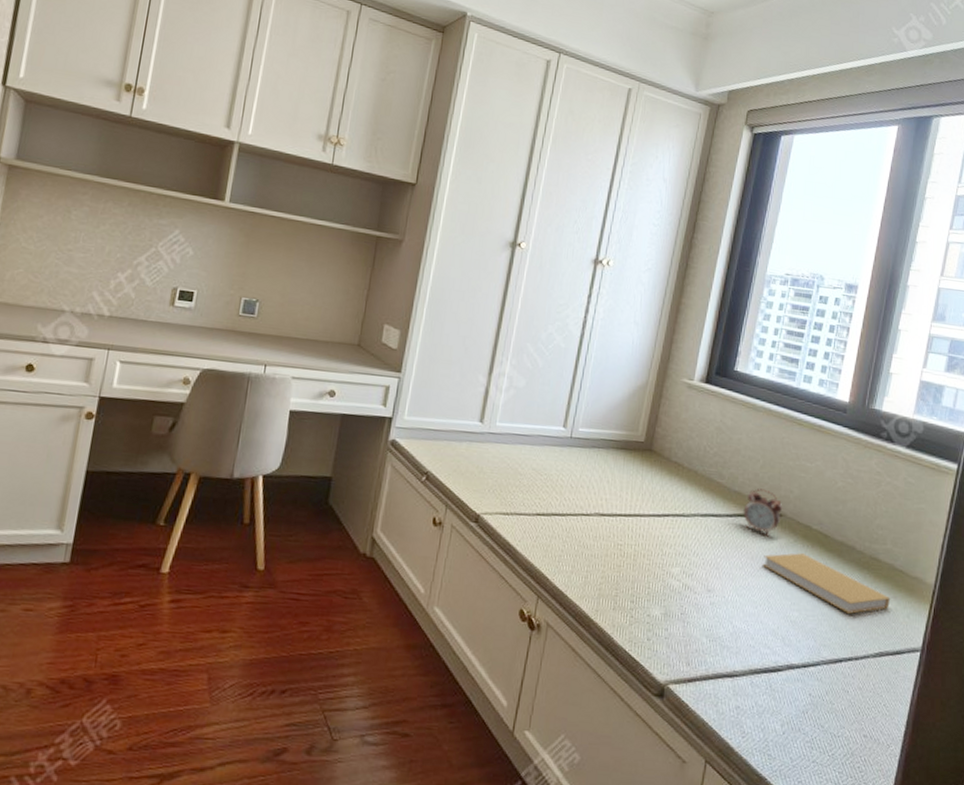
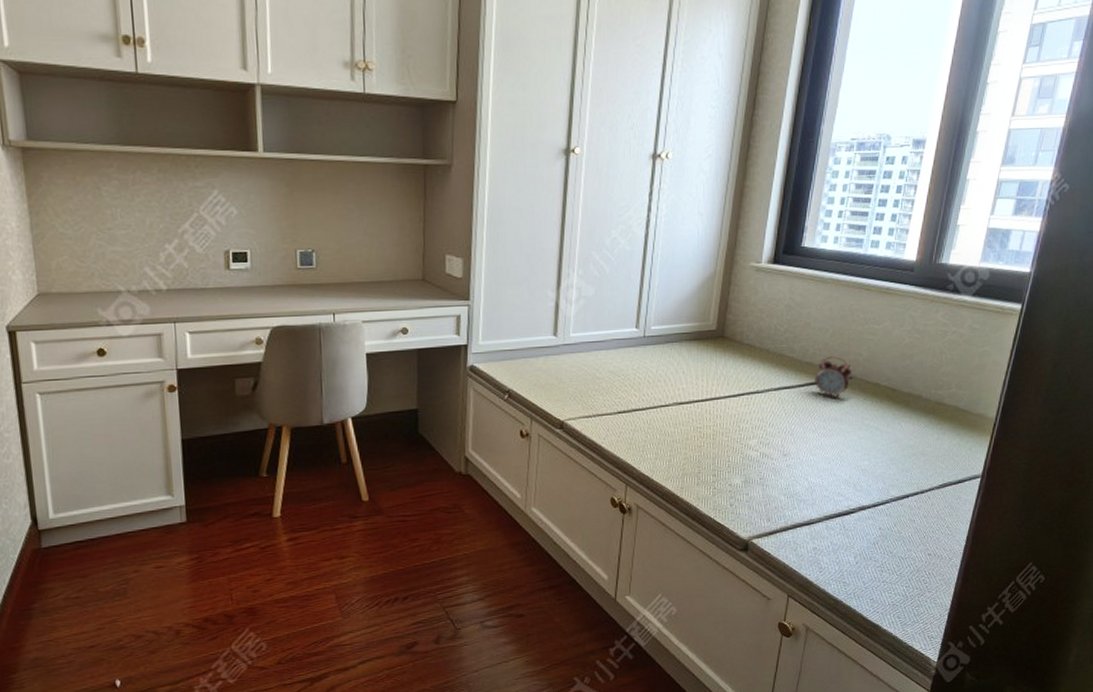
book: present [762,553,890,614] -> none [834,409,954,455]

